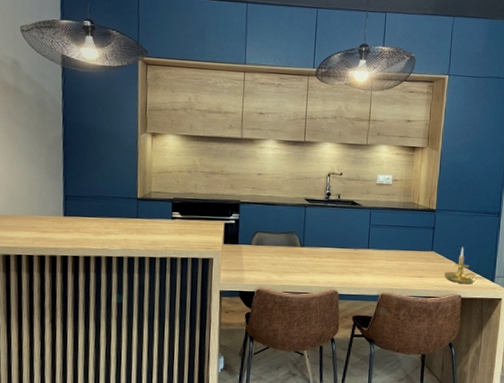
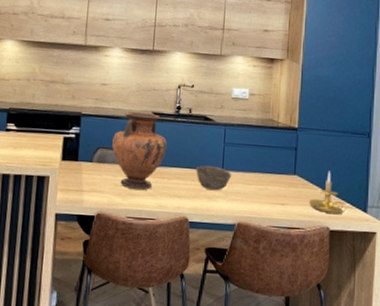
vase: none [269,199,319,268] -> present [112,112,168,190]
bowl: none [344,244,377,267] -> present [196,165,232,191]

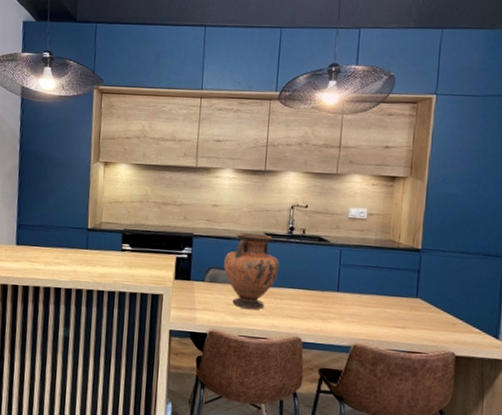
bowl: present [196,165,232,191] -> none [309,286,348,312]
candle holder: present [309,170,347,215] -> none [433,294,475,340]

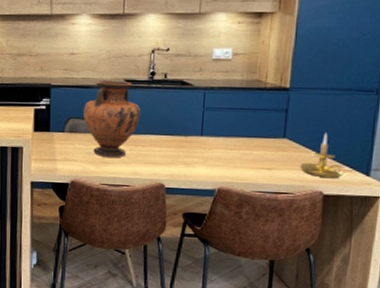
candle holder: none [433,294,475,340] -> present [300,132,345,179]

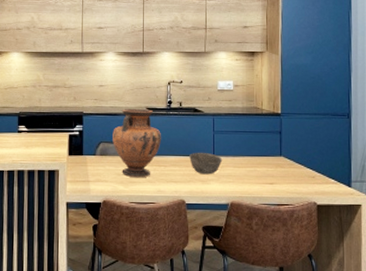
bowl: none [172,131,212,157] -> present [189,152,223,175]
candle holder: present [300,132,345,179] -> none [296,150,331,190]

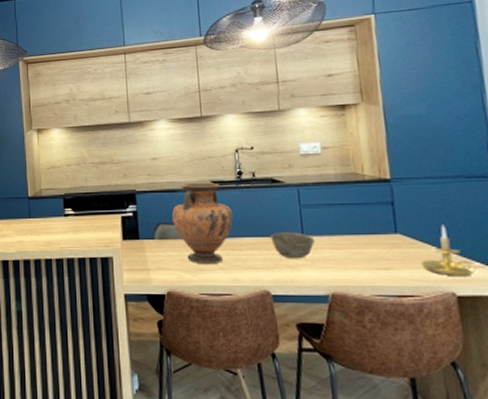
candle holder: none [296,150,331,190] -> present [422,224,476,277]

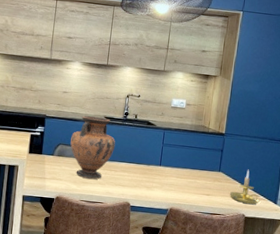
bowl: present [270,231,316,259] -> none [138,161,168,182]

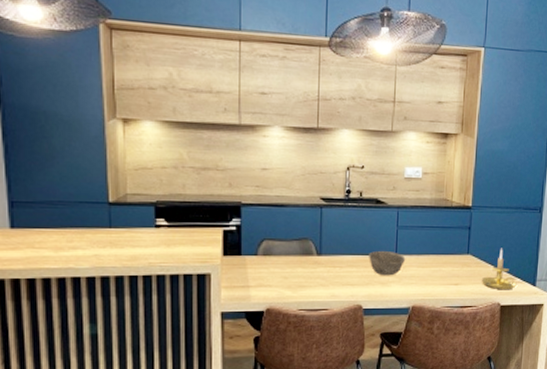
vase: present [70,115,116,179] -> none [278,199,338,280]
bowl: none [138,161,168,182] -> present [369,250,406,276]

